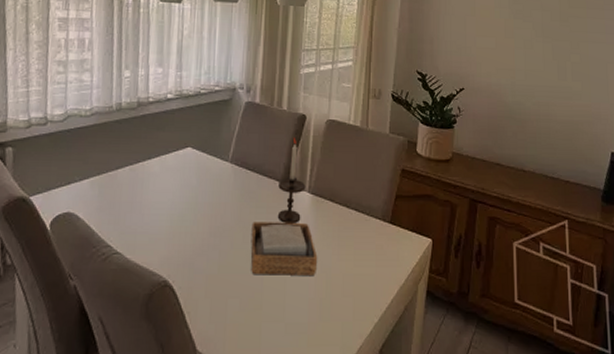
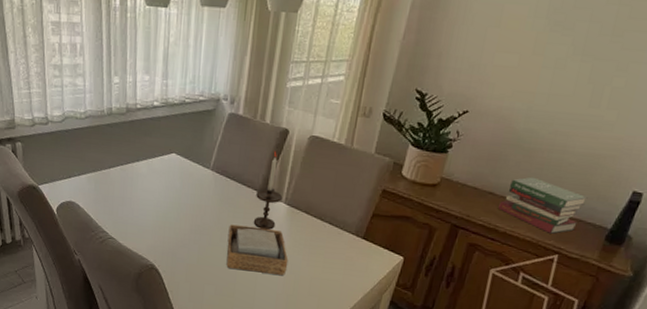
books: none [507,145,578,199] -> present [498,177,588,234]

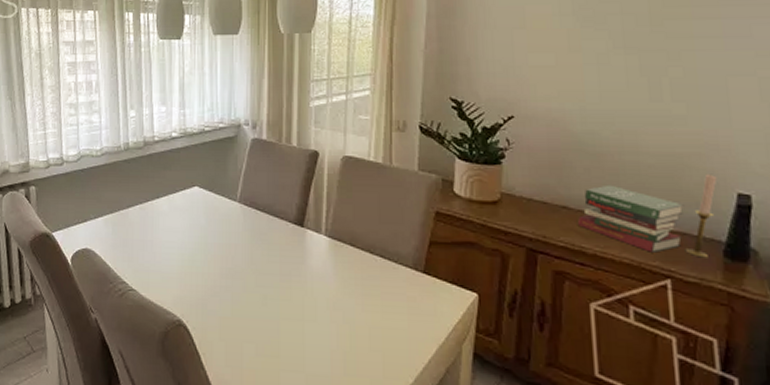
napkin holder: present [226,224,289,276] -> none [264,265,339,327]
candlestick: present [253,151,283,230] -> none [291,176,322,268]
candlestick: none [576,173,622,240] -> present [685,173,718,258]

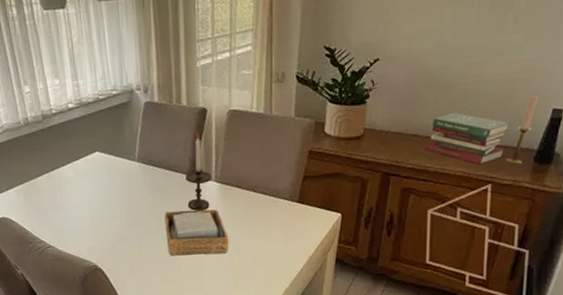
napkin holder: none [264,265,339,327] -> present [164,209,229,256]
candlestick: none [291,176,322,268] -> present [185,132,212,211]

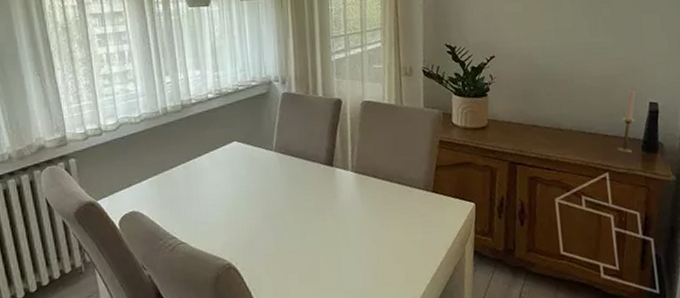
napkin holder: present [164,209,229,256] -> none [301,200,368,251]
candlestick: present [185,132,212,211] -> none [322,122,349,202]
books: present [425,112,510,165] -> none [544,104,616,154]

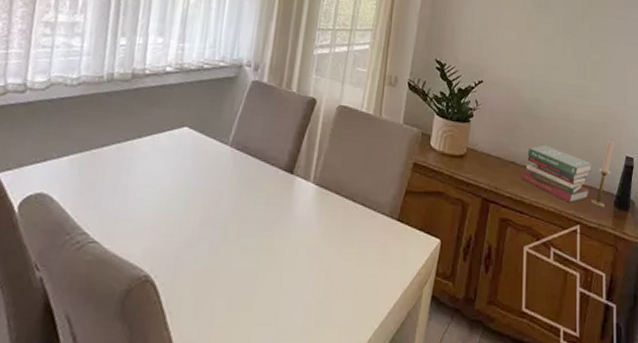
books: none [544,104,616,154] -> present [522,145,593,203]

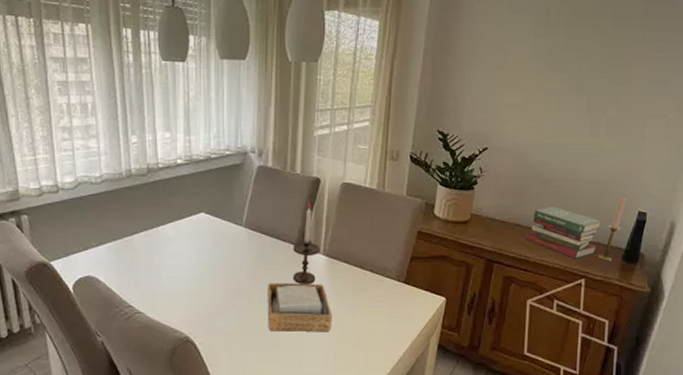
napkin holder: none [244,213,318,276] -> present [267,283,333,333]
candlestick: none [277,123,311,217] -> present [292,201,321,284]

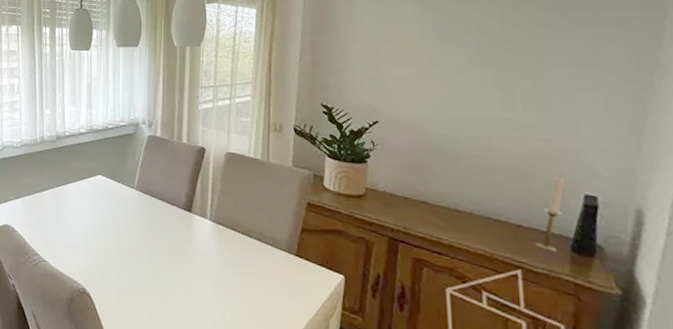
napkin holder: present [267,283,333,333] -> none [156,244,221,300]
candlestick: present [292,201,321,284] -> none [180,169,207,248]
books: present [526,206,602,259] -> none [436,183,534,245]

